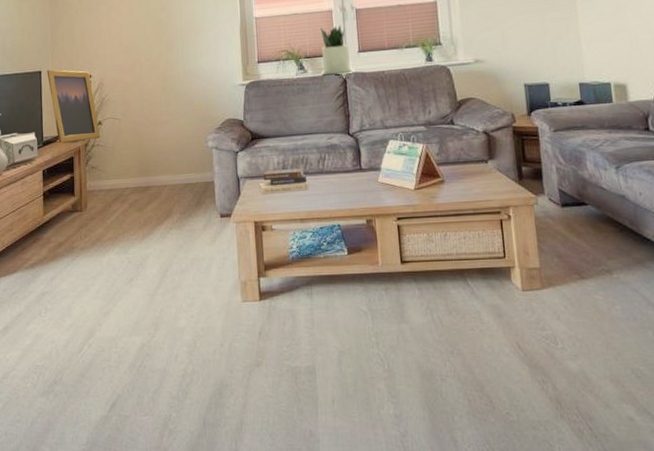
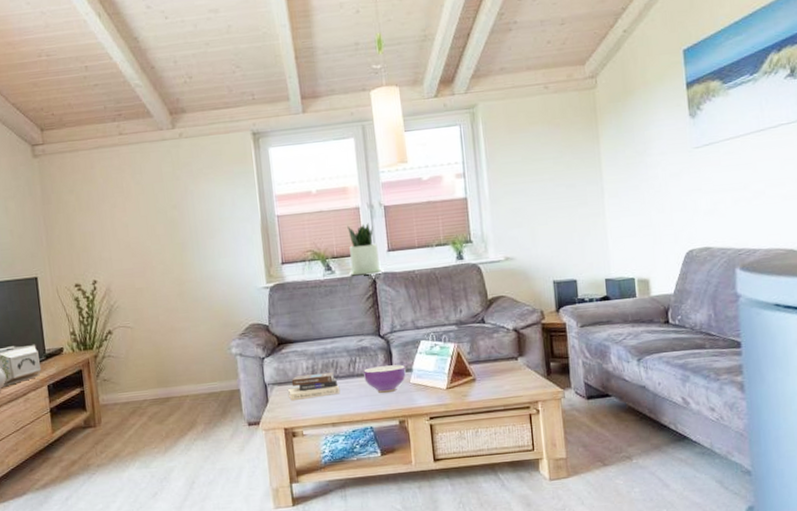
picture frame: present [47,69,100,144] -> none [44,275,112,356]
bowl: none [331,163,375,192] -> present [362,364,407,394]

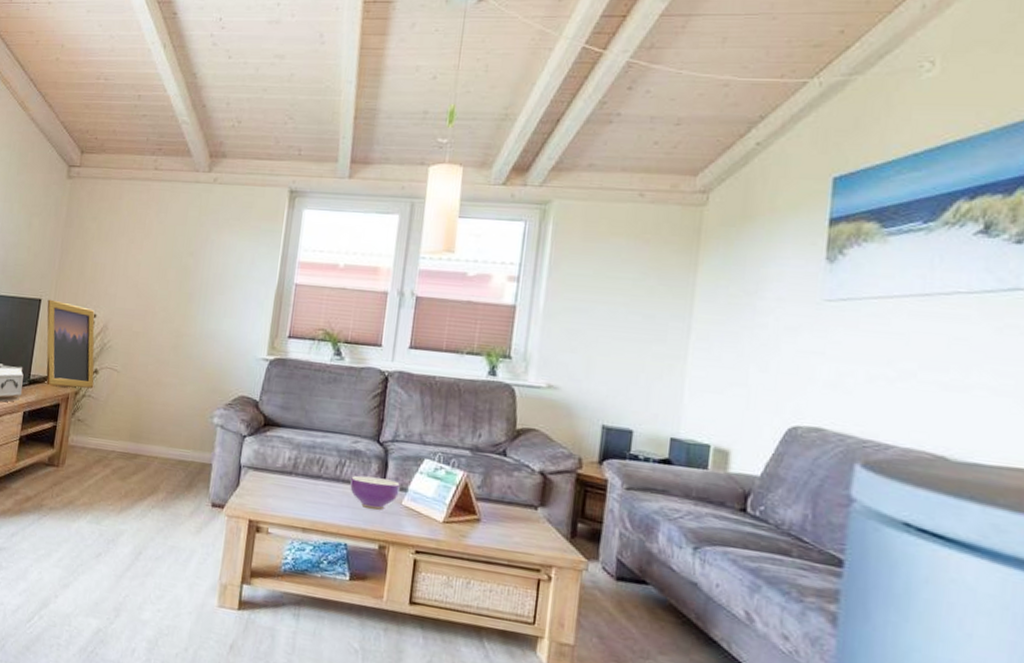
picture frame: none [44,275,112,356] -> present [46,299,95,389]
books: present [287,372,341,402] -> none [262,464,321,498]
planter: present [347,223,383,277] -> none [360,309,399,371]

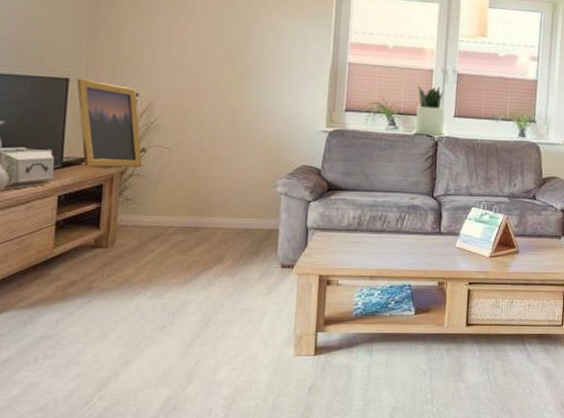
bowl: present [350,475,401,511] -> none [410,226,454,254]
planter: none [360,309,399,371] -> present [413,85,446,137]

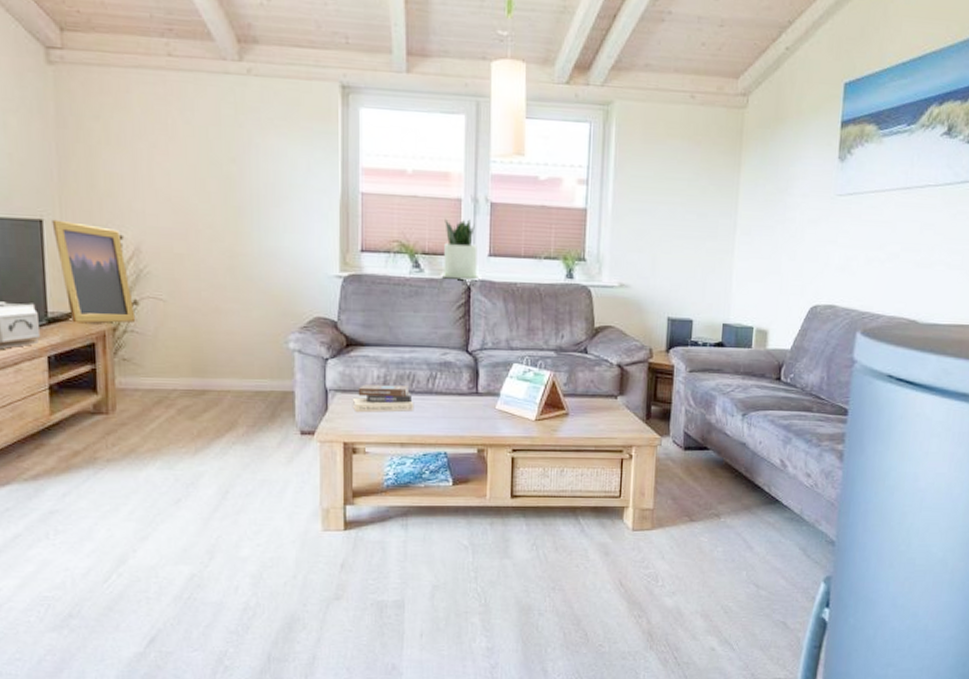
books: none [329,224,384,249] -> present [352,384,414,413]

